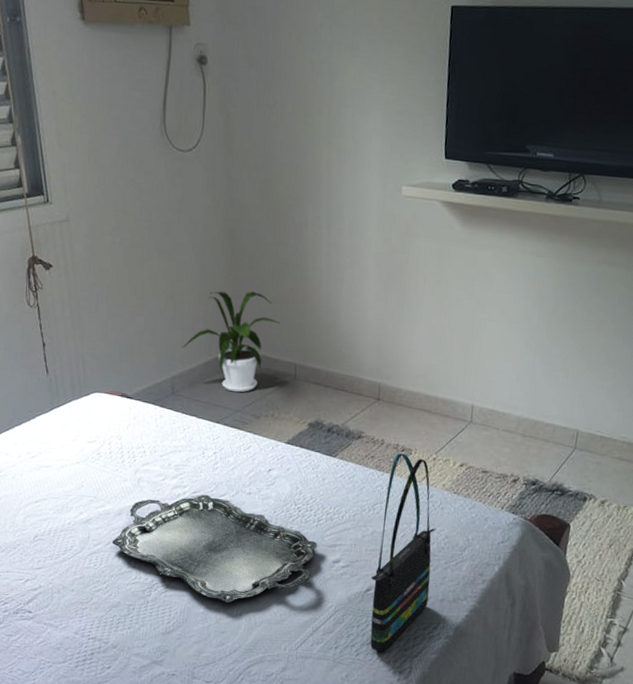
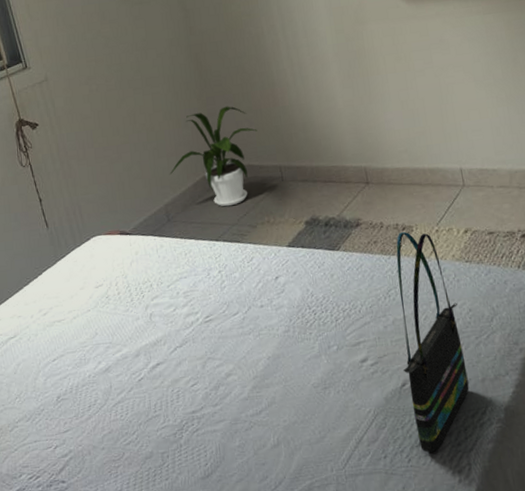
serving tray: present [112,494,318,604] -> none [134,316,342,431]

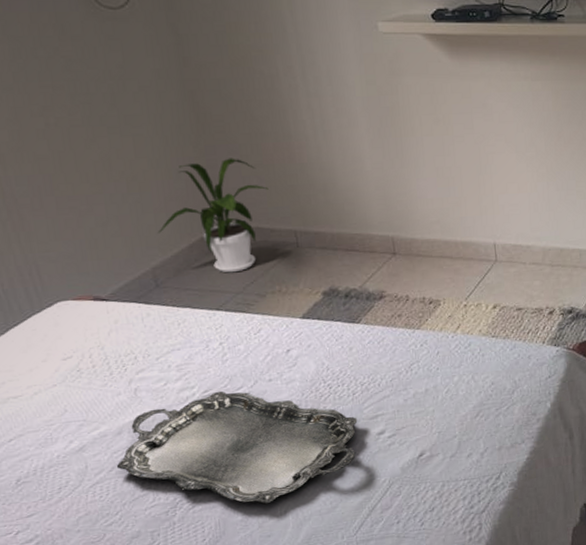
serving tray: none [134,316,342,431] -> present [116,391,358,505]
tote bag: present [396,232,470,453] -> none [421,306,486,517]

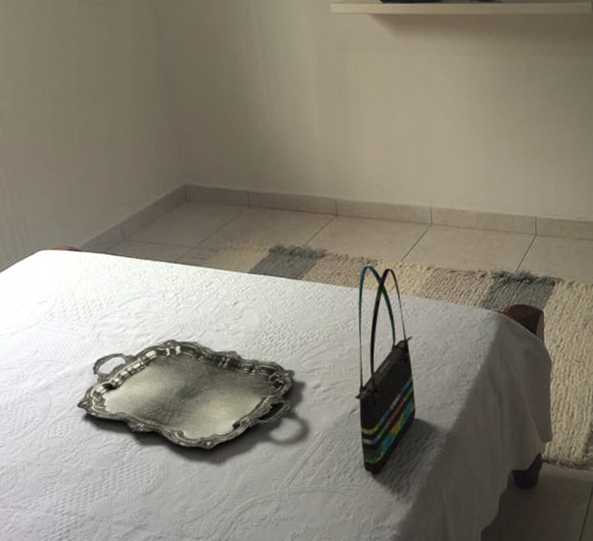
house plant: present [157,158,269,273] -> none [128,124,227,229]
tote bag: none [421,306,486,517] -> present [354,266,416,474]

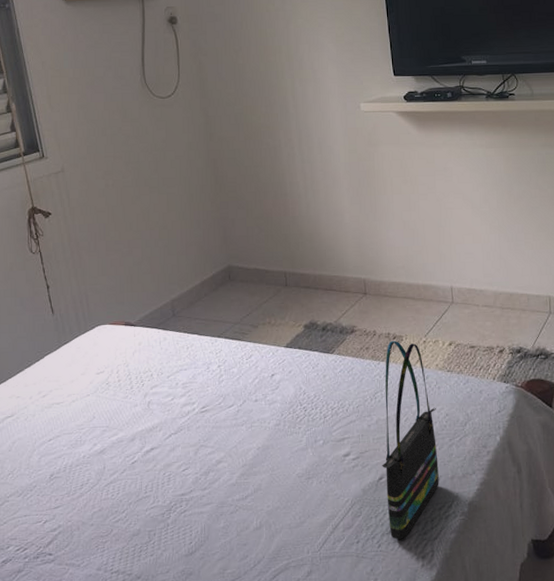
serving tray: present [76,338,296,451] -> none [127,407,327,514]

